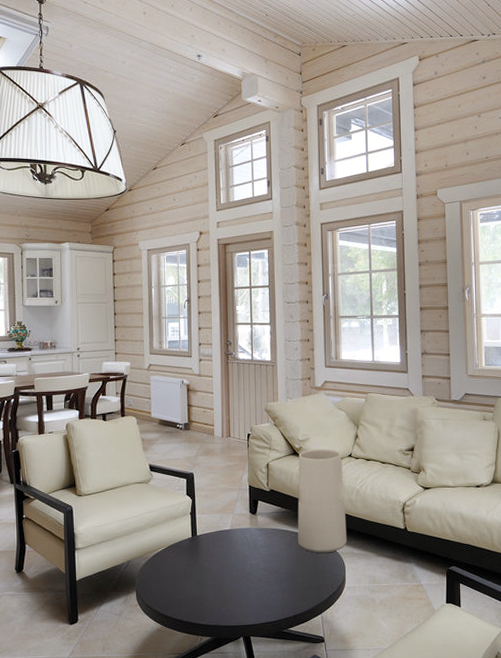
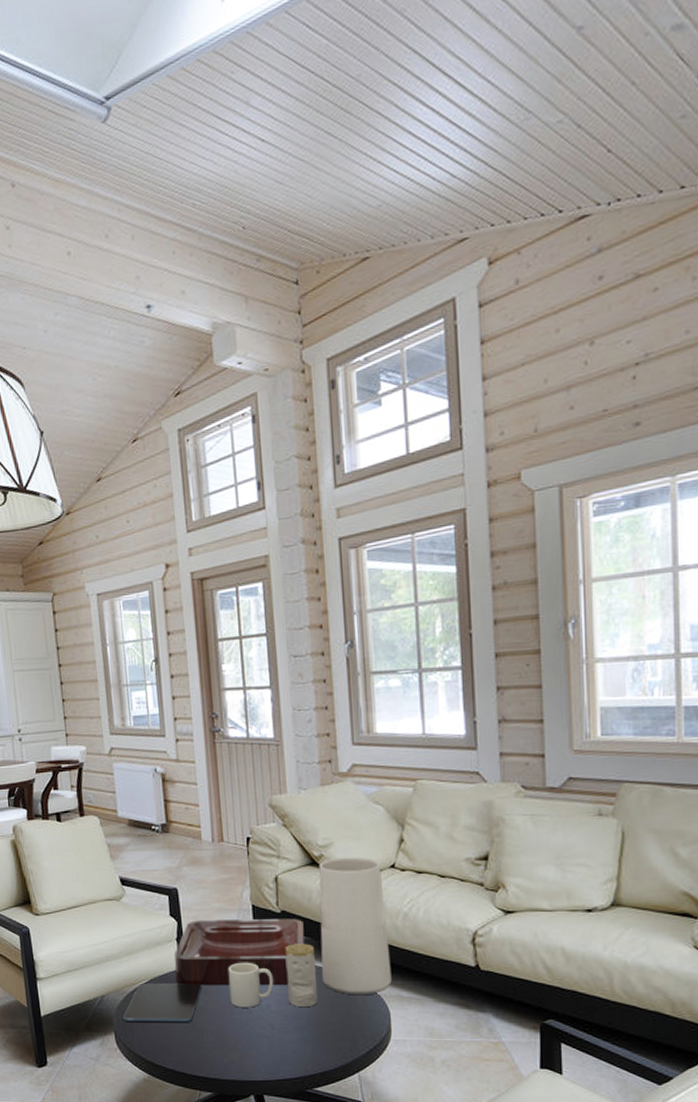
tablet: none [143,548,208,582] -> present [122,984,202,1022]
decorative tray: none [187,496,286,550] -> present [173,919,305,985]
mug: none [228,530,262,567] -> present [227,962,274,1008]
candle: none [271,514,294,565] -> present [285,943,317,1008]

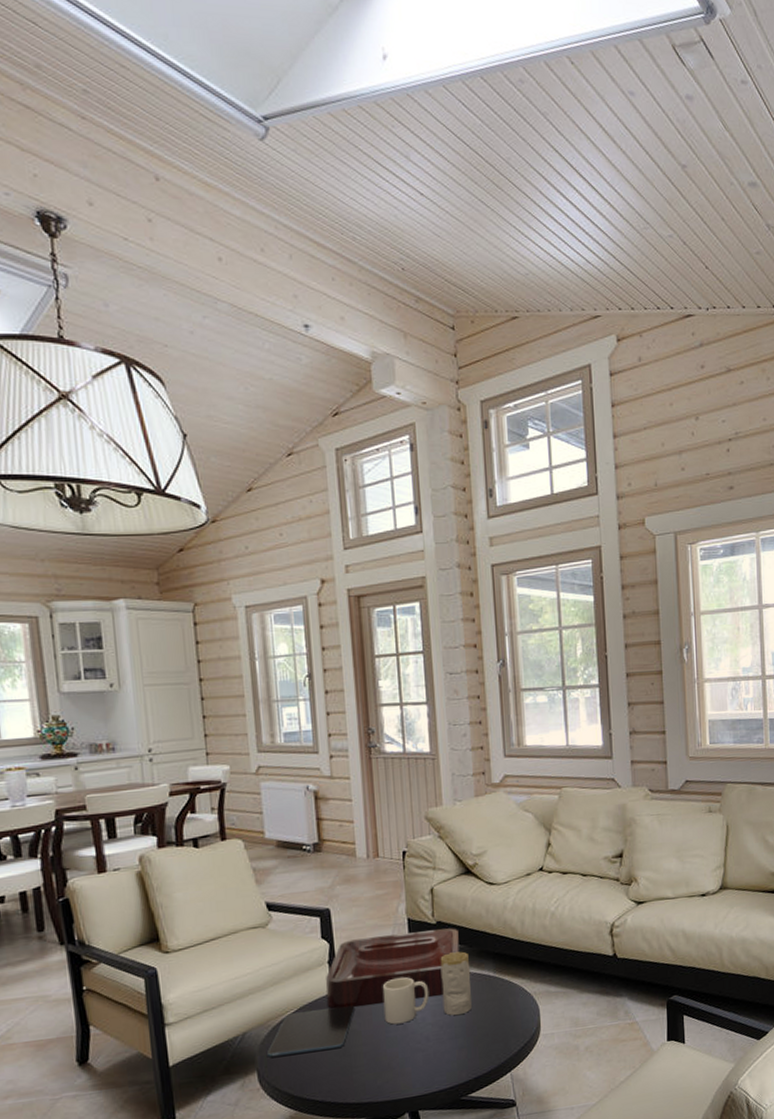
vase: present [319,857,392,996] -> none [473,863,541,997]

